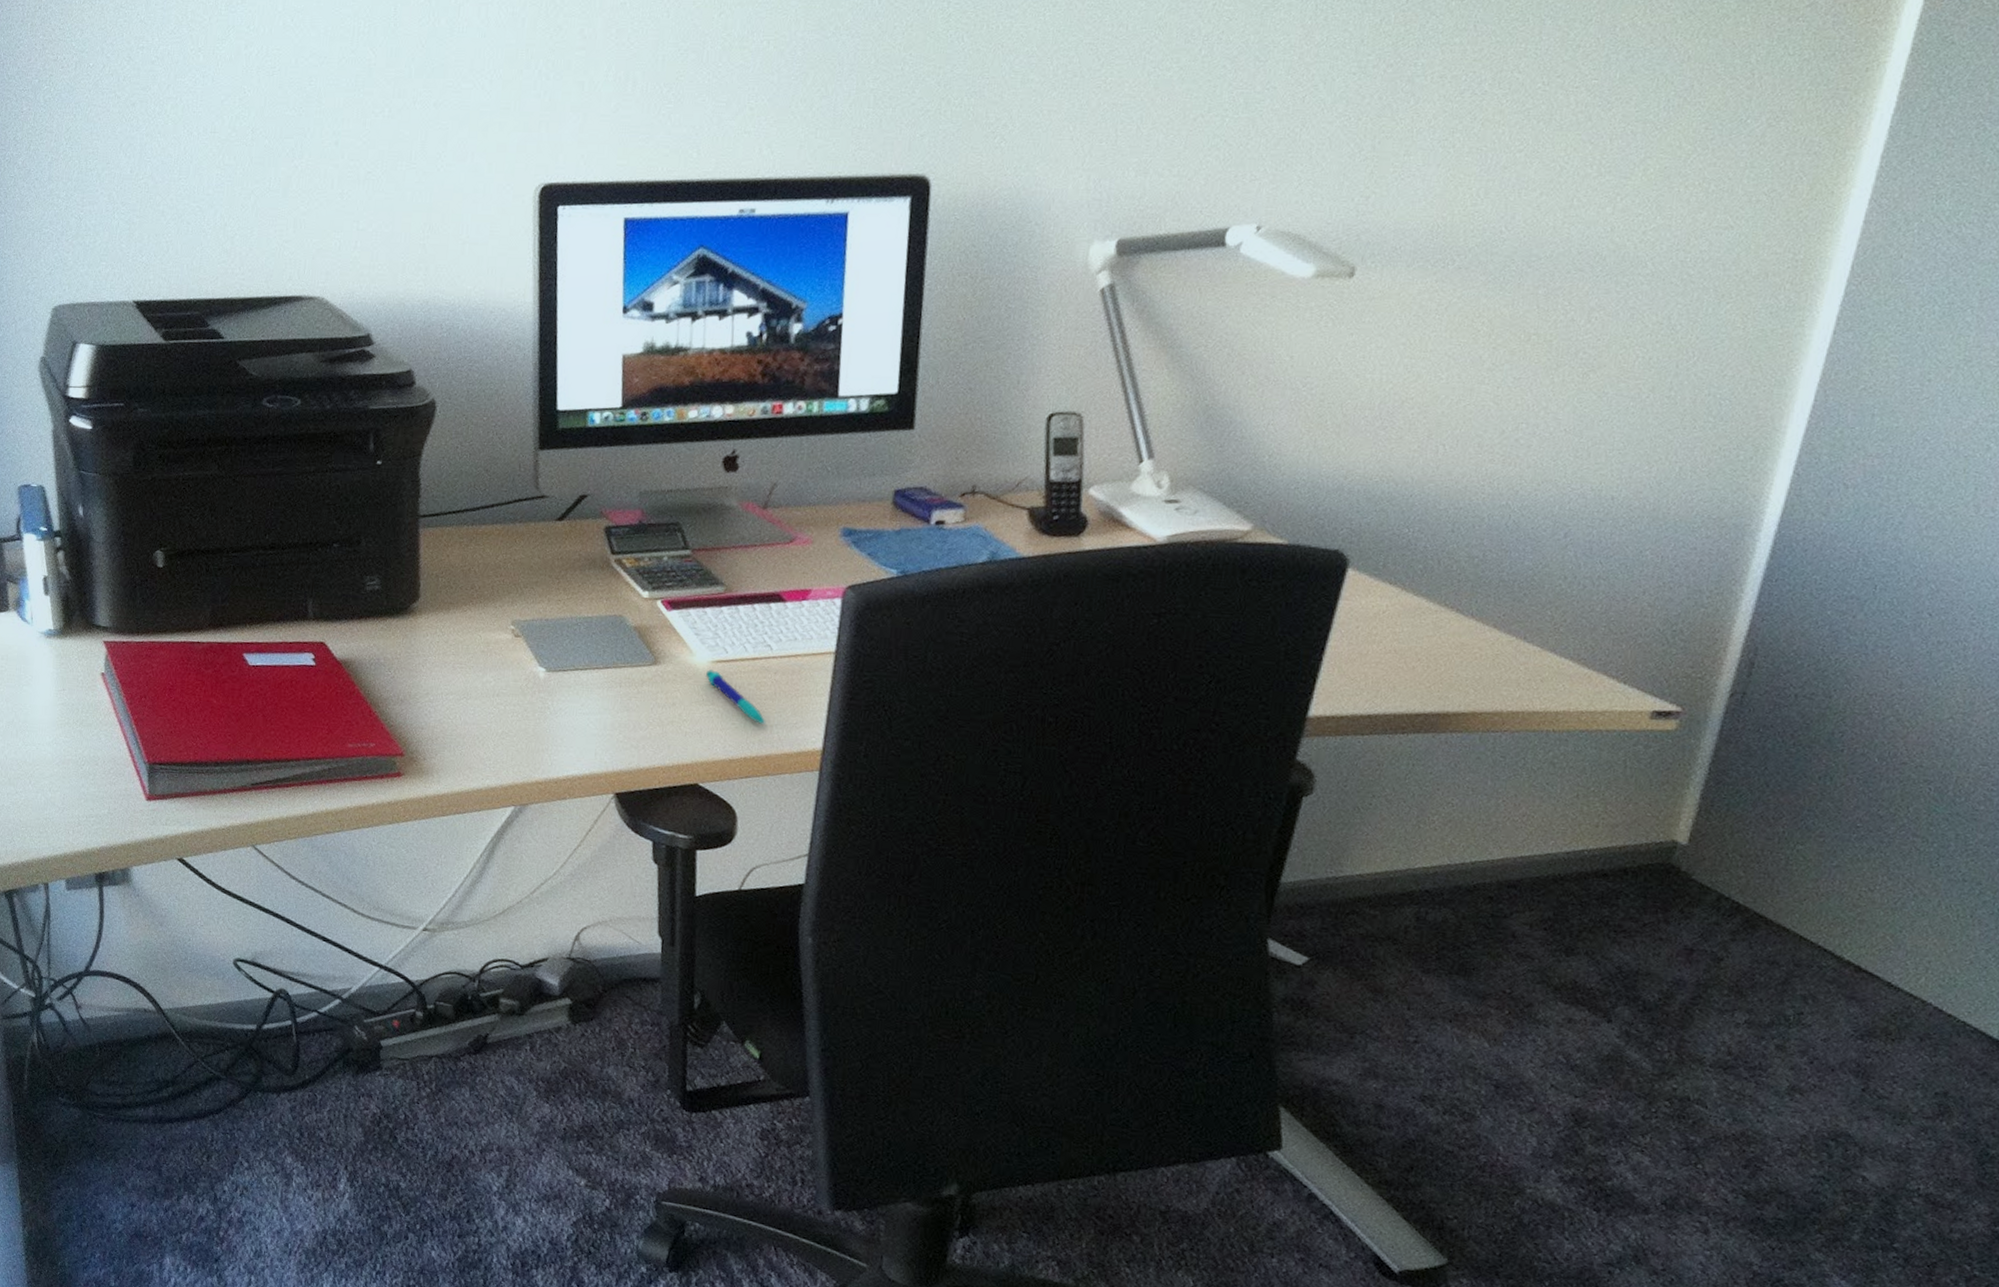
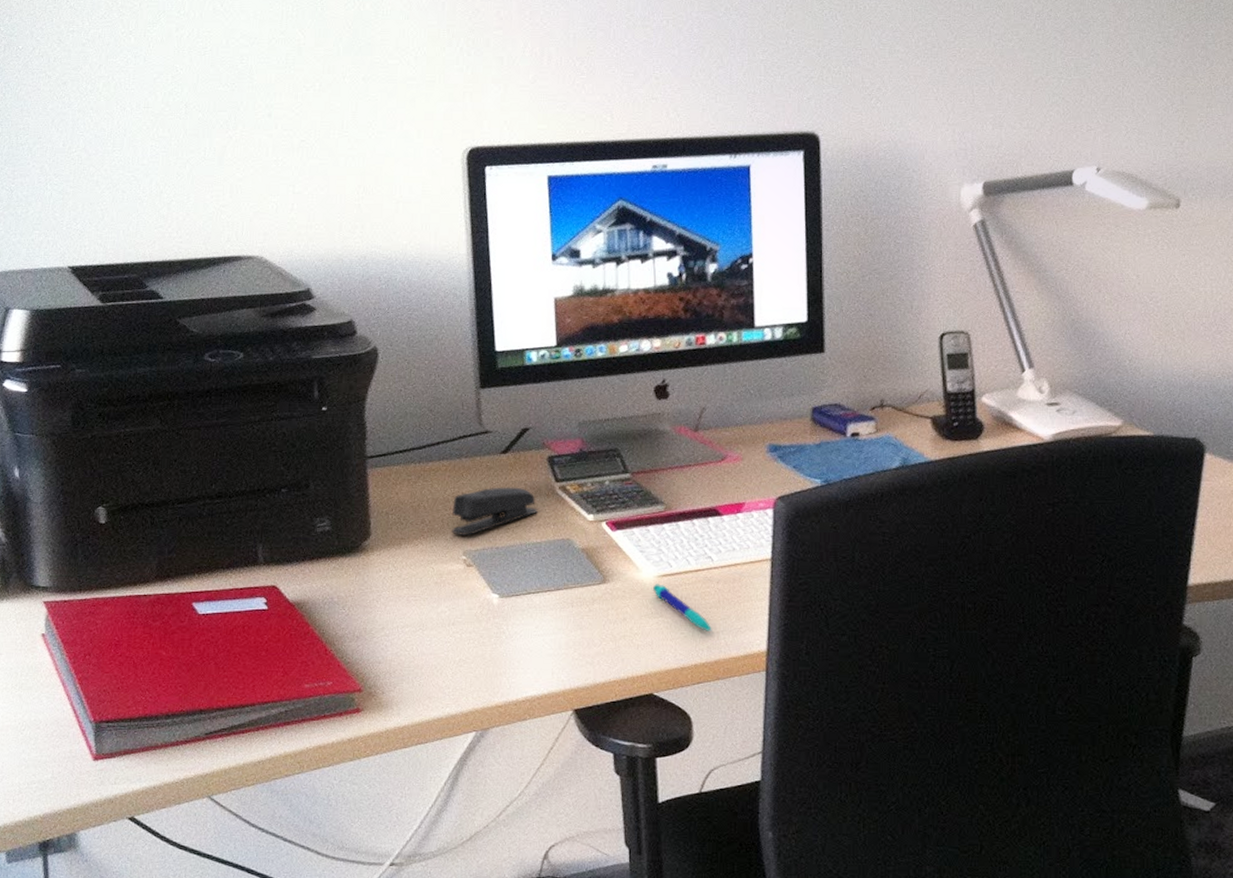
stapler: none [501,556,591,605] -> present [452,487,538,535]

